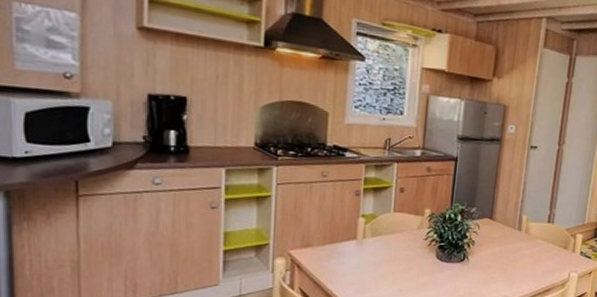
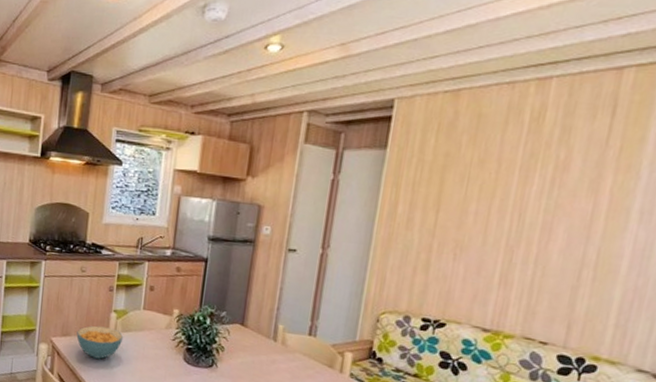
cereal bowl: none [320,233,374,267] -> present [76,326,124,359]

